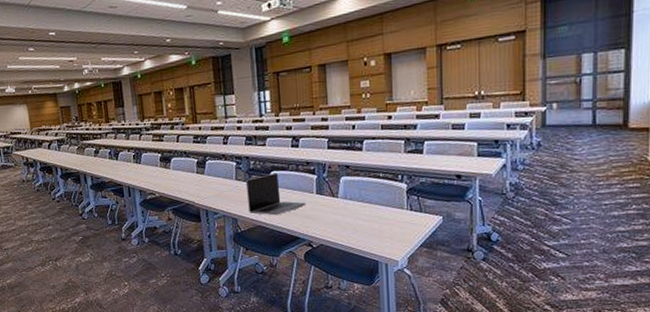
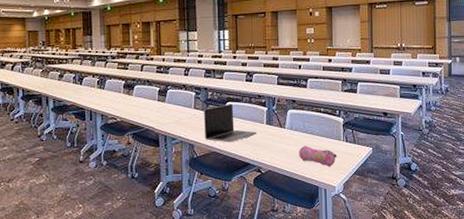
pencil case: none [355,216,400,240] -> present [299,146,338,167]

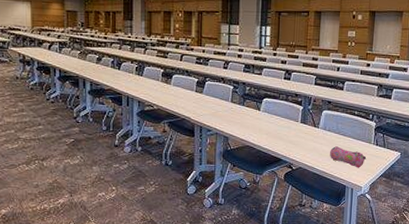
laptop: present [203,104,257,143] -> none [239,100,291,138]

